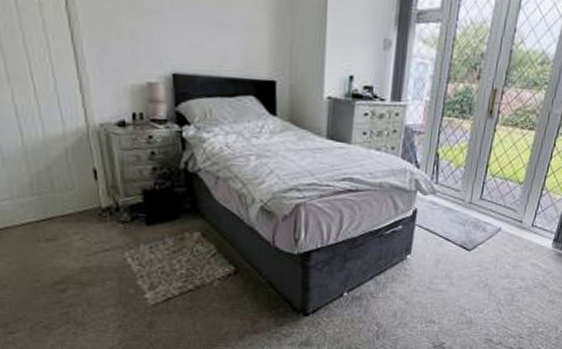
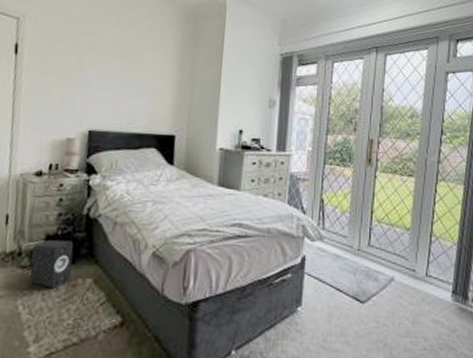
speaker: none [130,194,176,242] -> present [29,239,74,288]

